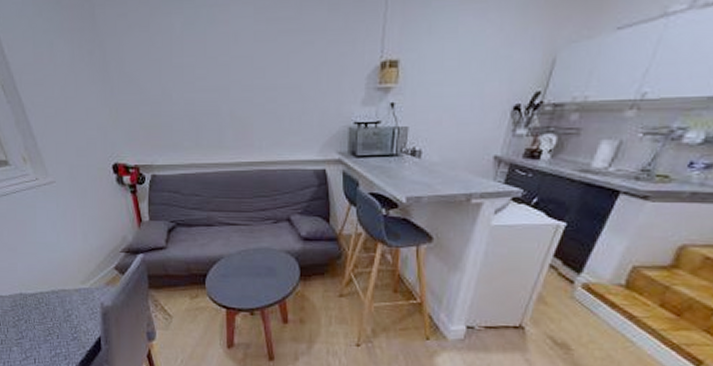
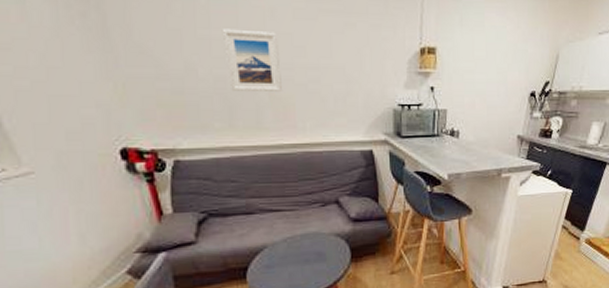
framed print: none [192,55,242,113] -> present [222,28,282,91]

